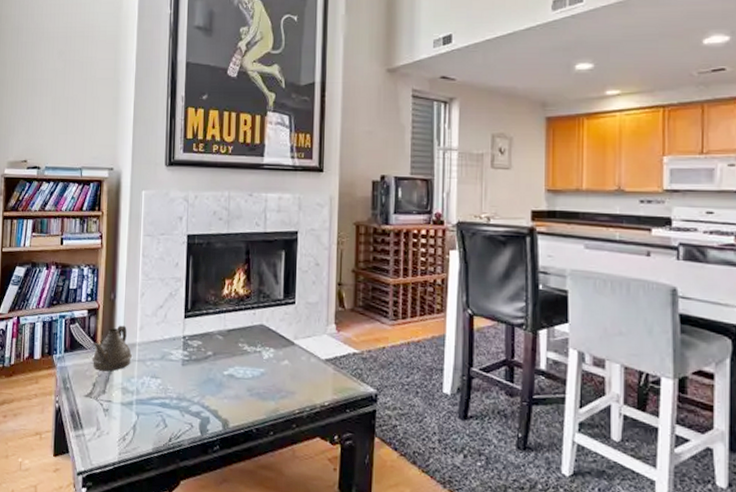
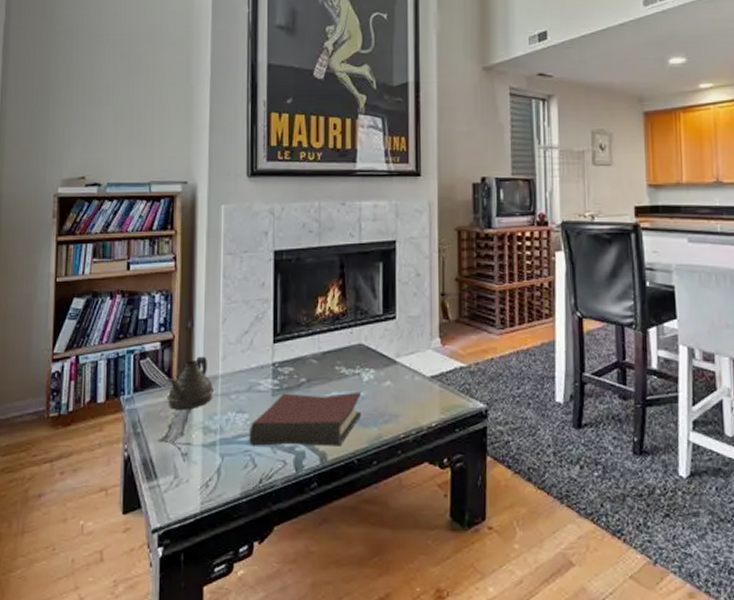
hardback book: none [161,363,262,416] -> present [249,392,362,447]

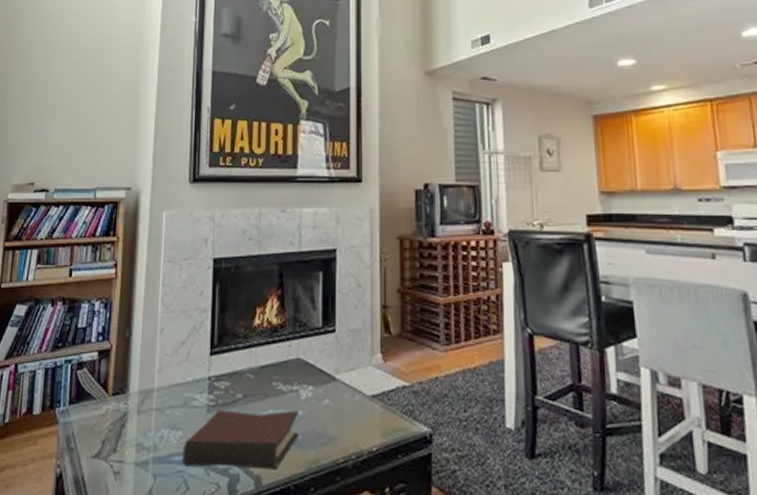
teapot: present [166,356,215,410] -> none [101,368,150,425]

